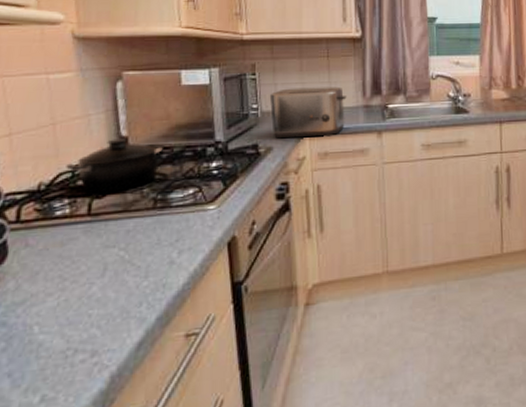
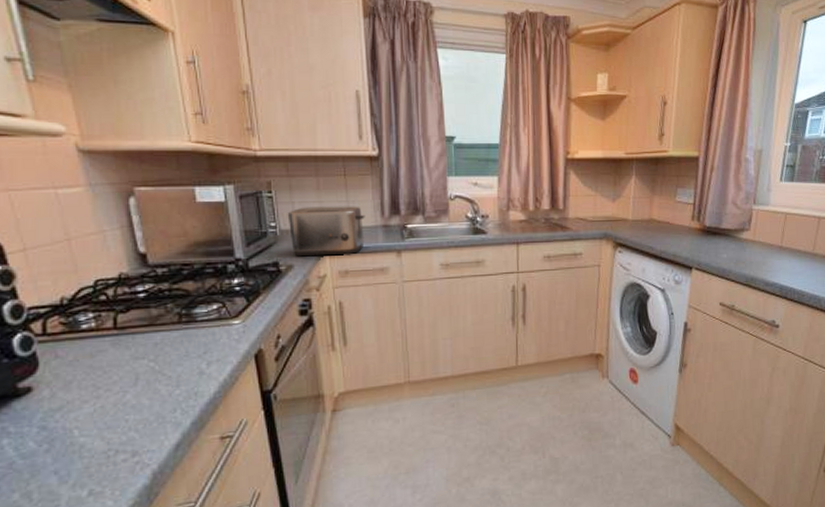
saucepan: present [66,138,165,194] -> none [86,255,185,309]

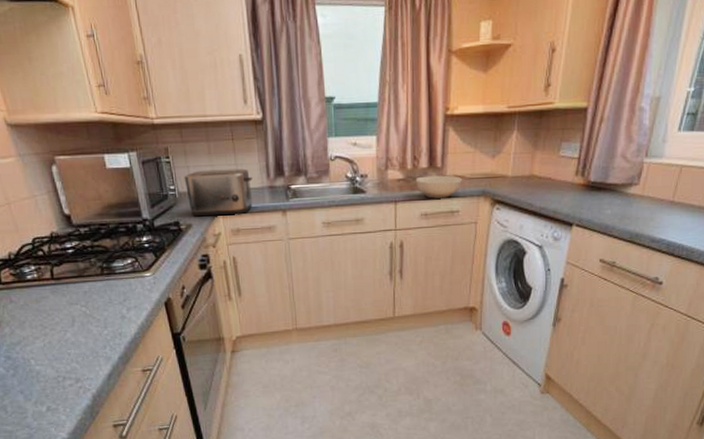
bowl: none [537,217,584,241] -> present [415,175,462,199]

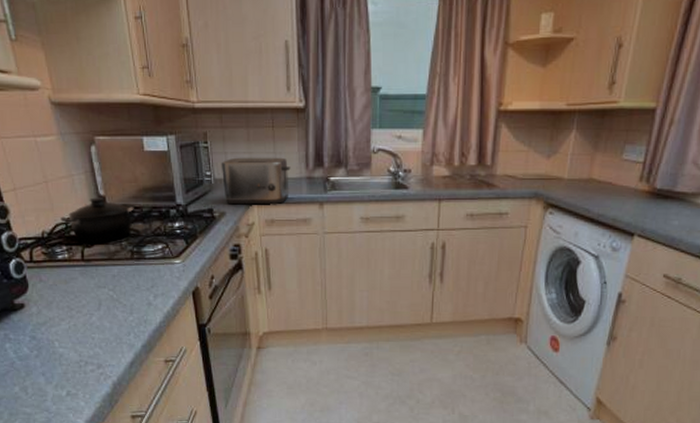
saucepan: none [26,216,102,262] -> present [60,197,135,244]
bowl: present [415,175,462,199] -> none [462,174,513,199]

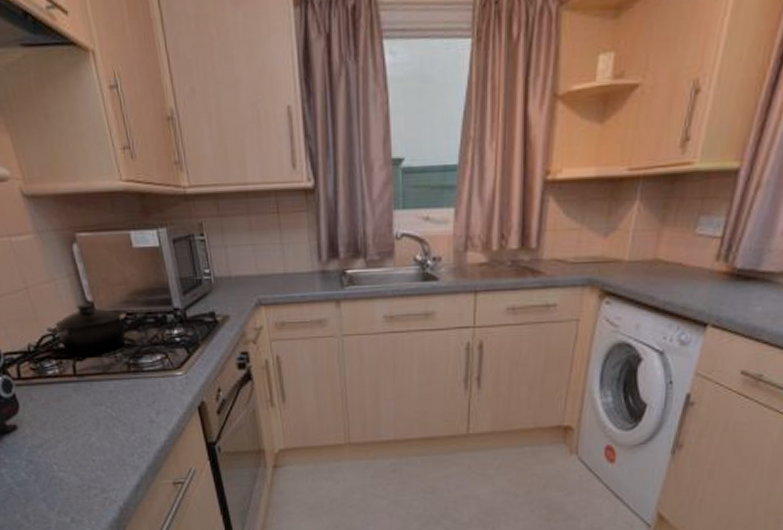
toaster: present [221,157,291,205] -> none [220,248,301,307]

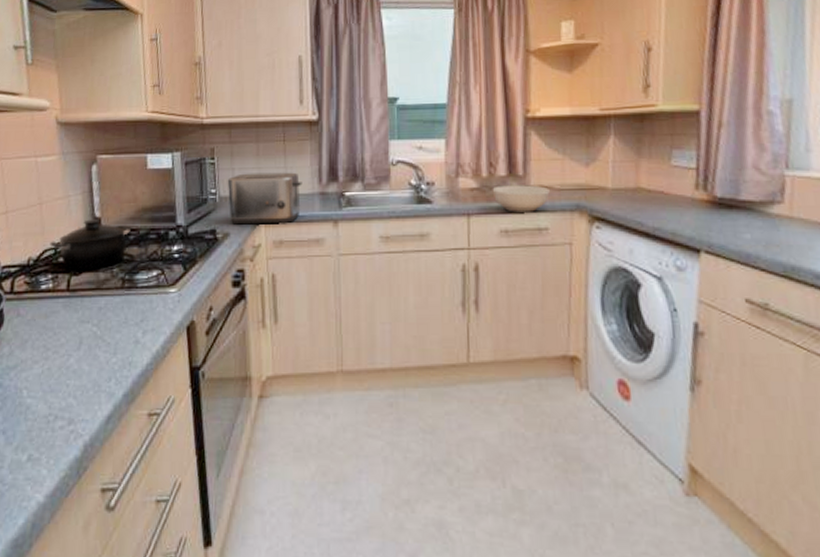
toaster: none [220,248,301,307] -> present [227,172,302,225]
bowl: none [502,258,562,289] -> present [492,185,550,212]

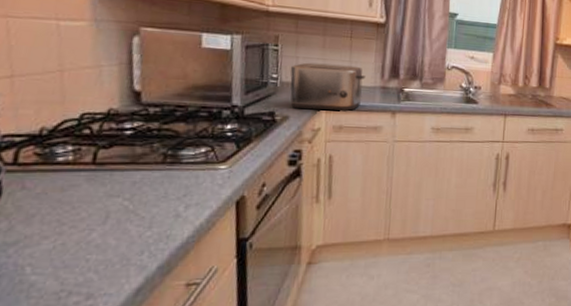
saucepan: present [50,219,132,271] -> none [71,92,179,145]
bowl: present [492,185,550,212] -> none [525,94,567,117]

